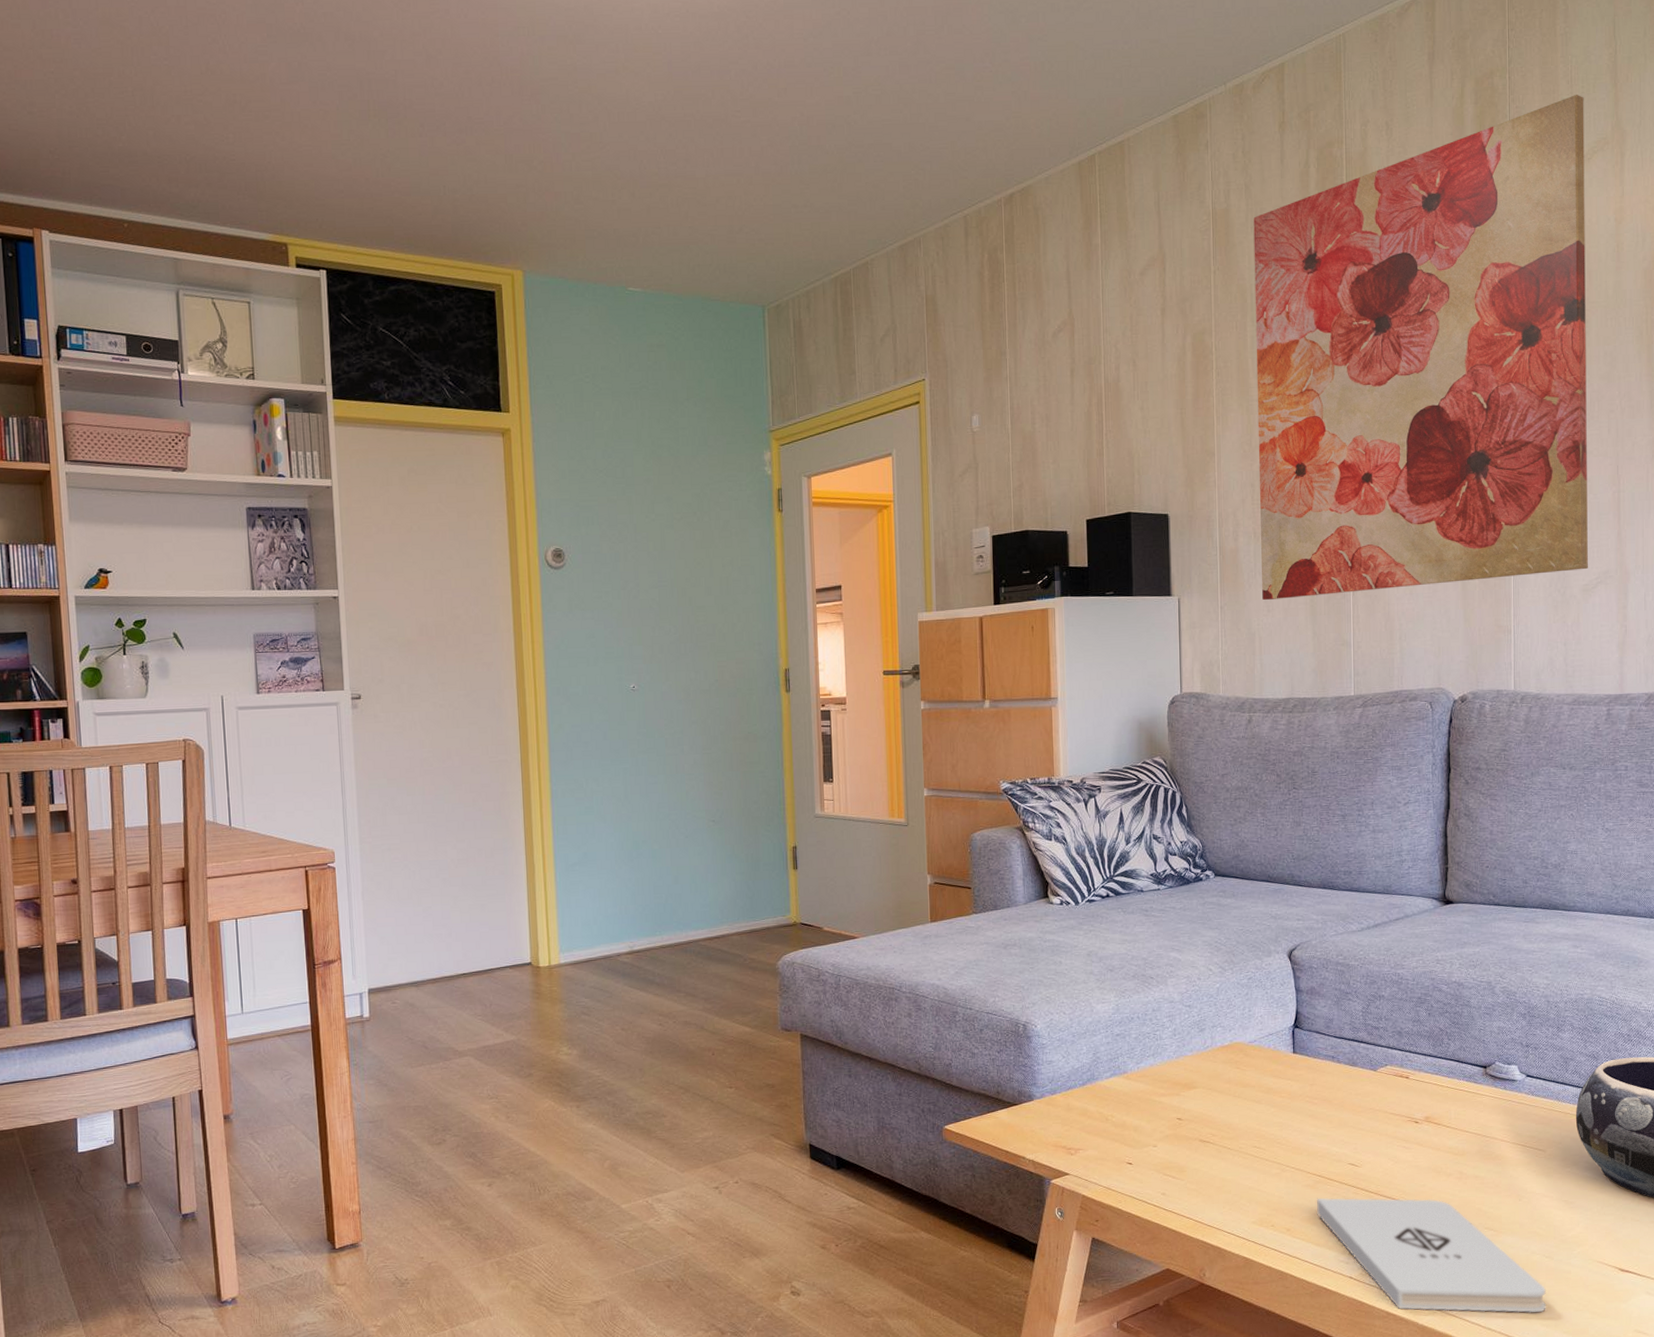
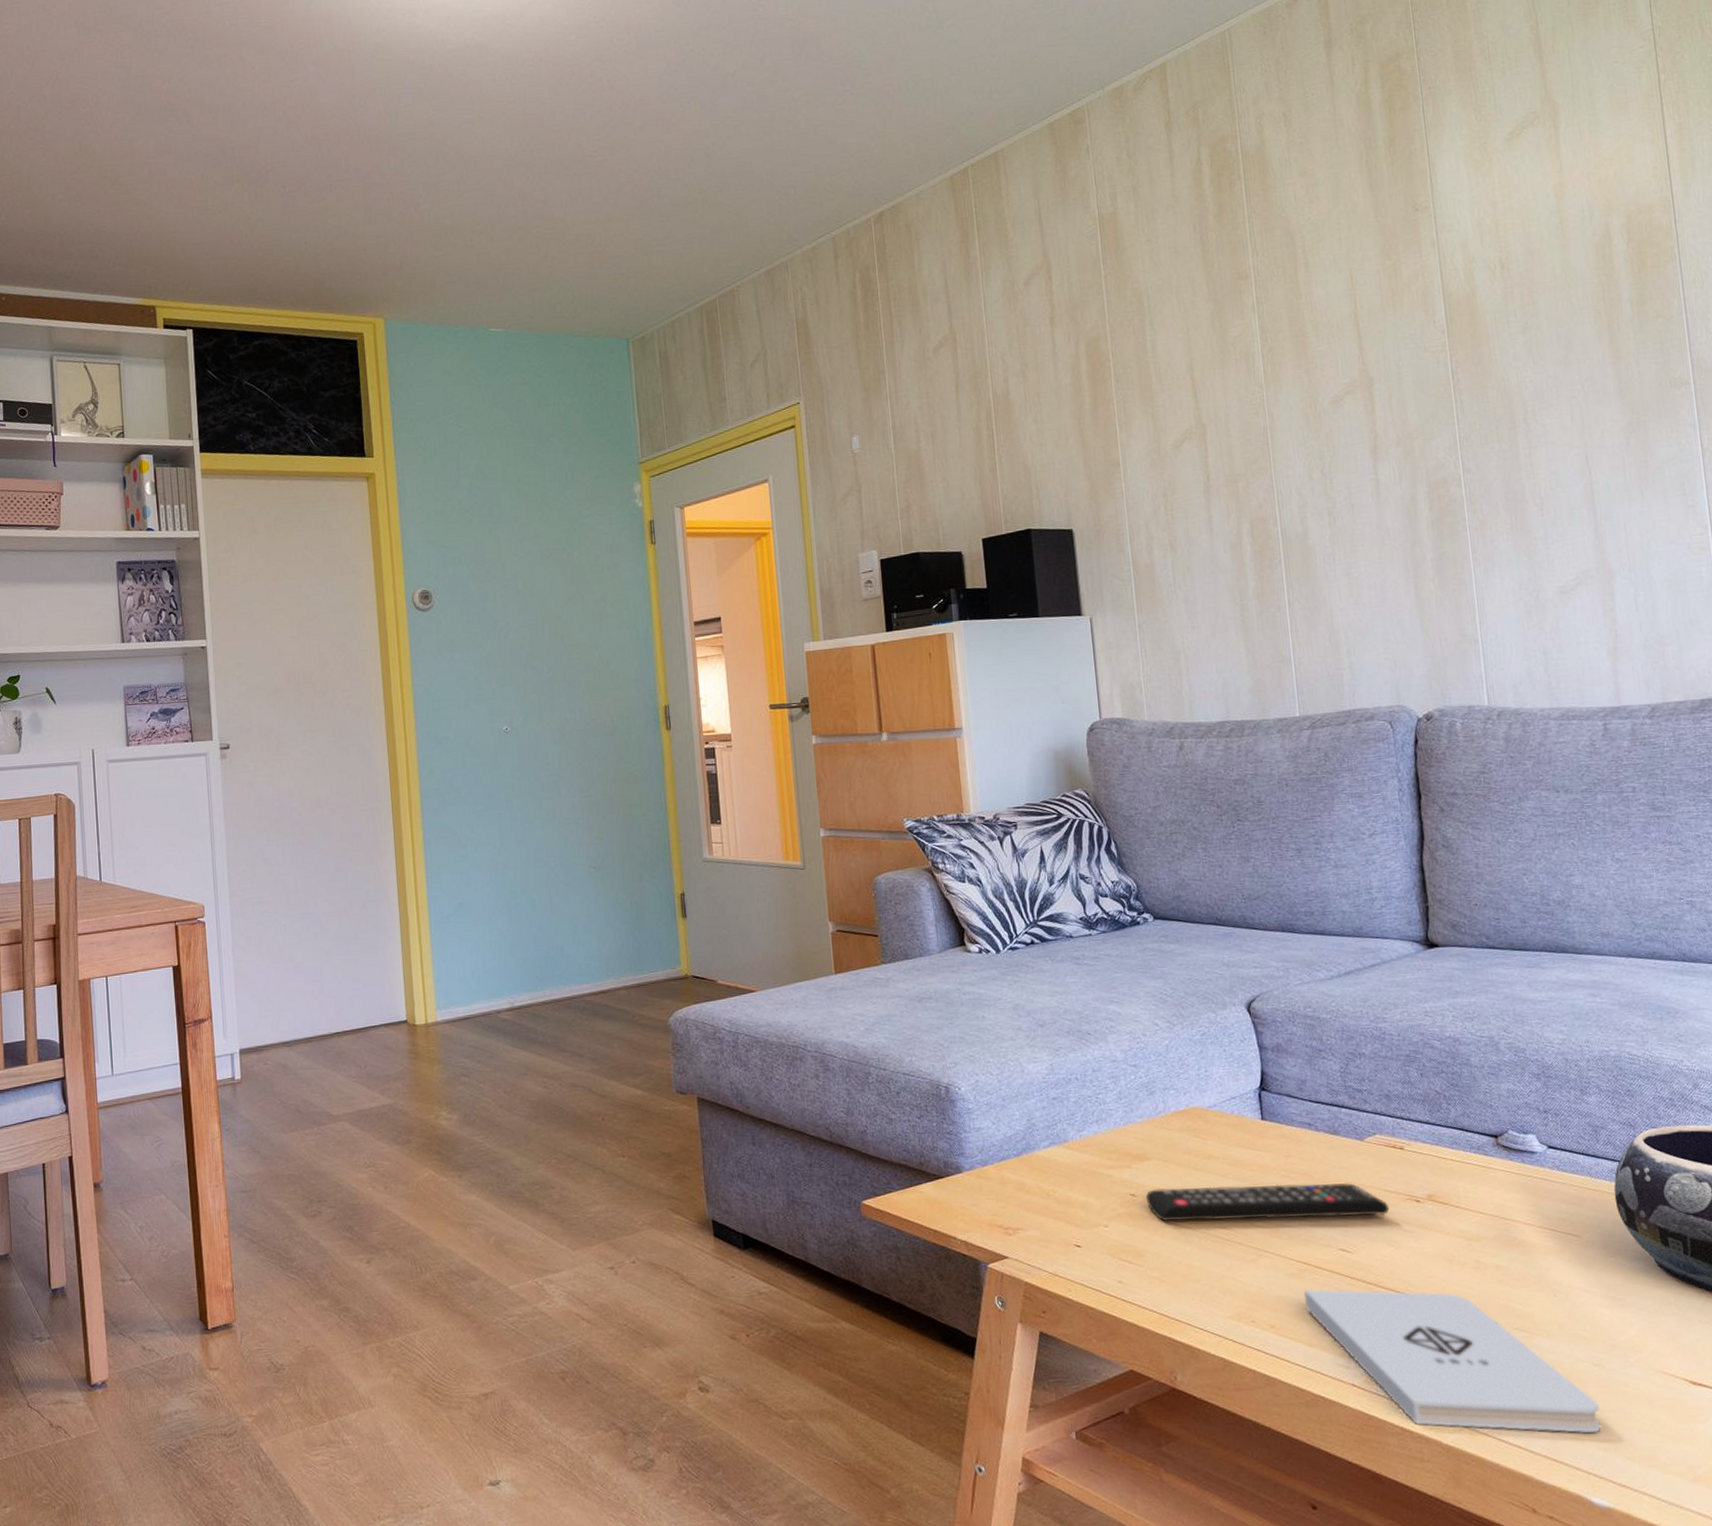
remote control: none [1190,1106,1393,1142] -> present [1145,1182,1390,1222]
wall art: present [1253,95,1589,601] -> none [1144,70,1564,617]

